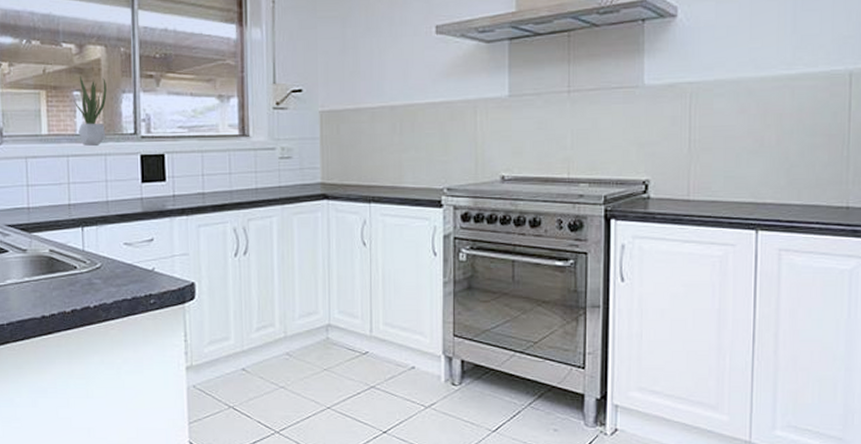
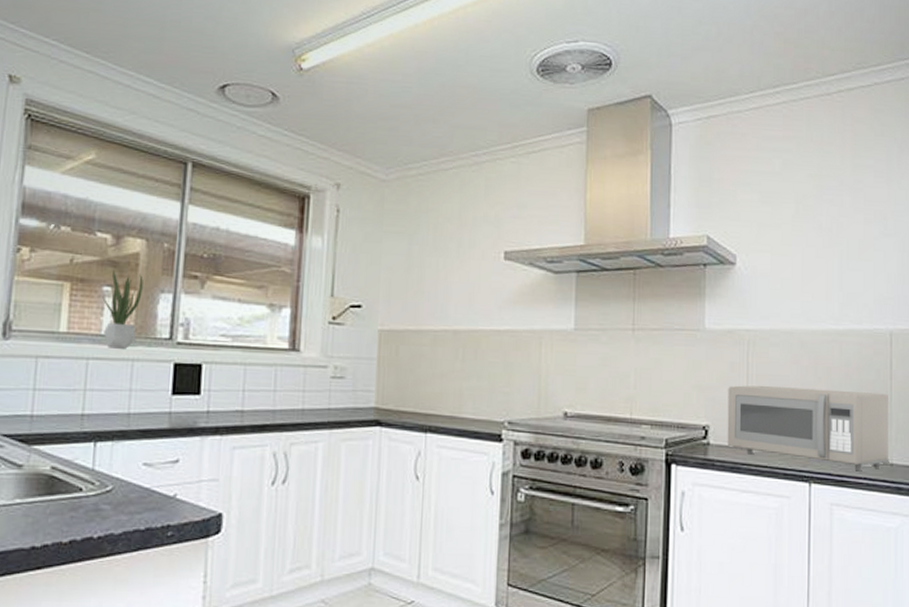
microwave: none [668,136,846,216] -> present [727,385,890,472]

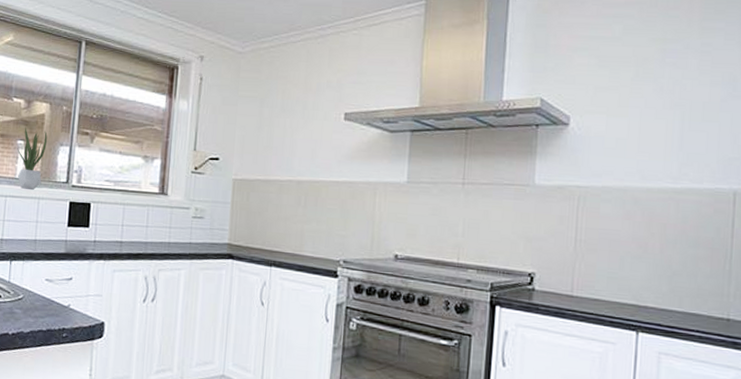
microwave: present [727,385,890,472] -> none [552,237,728,324]

